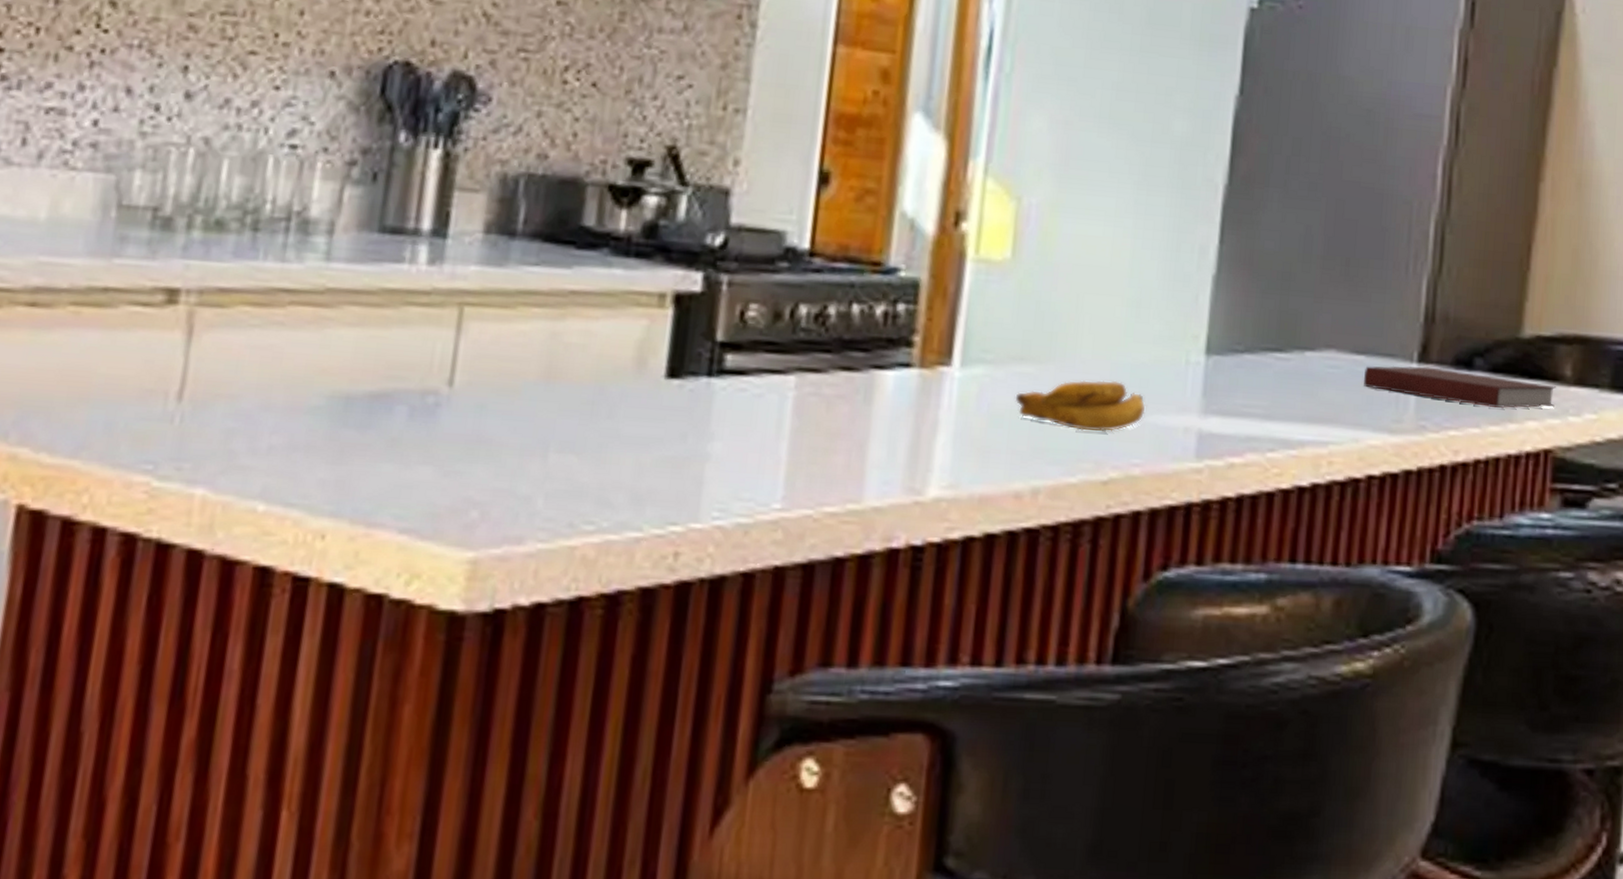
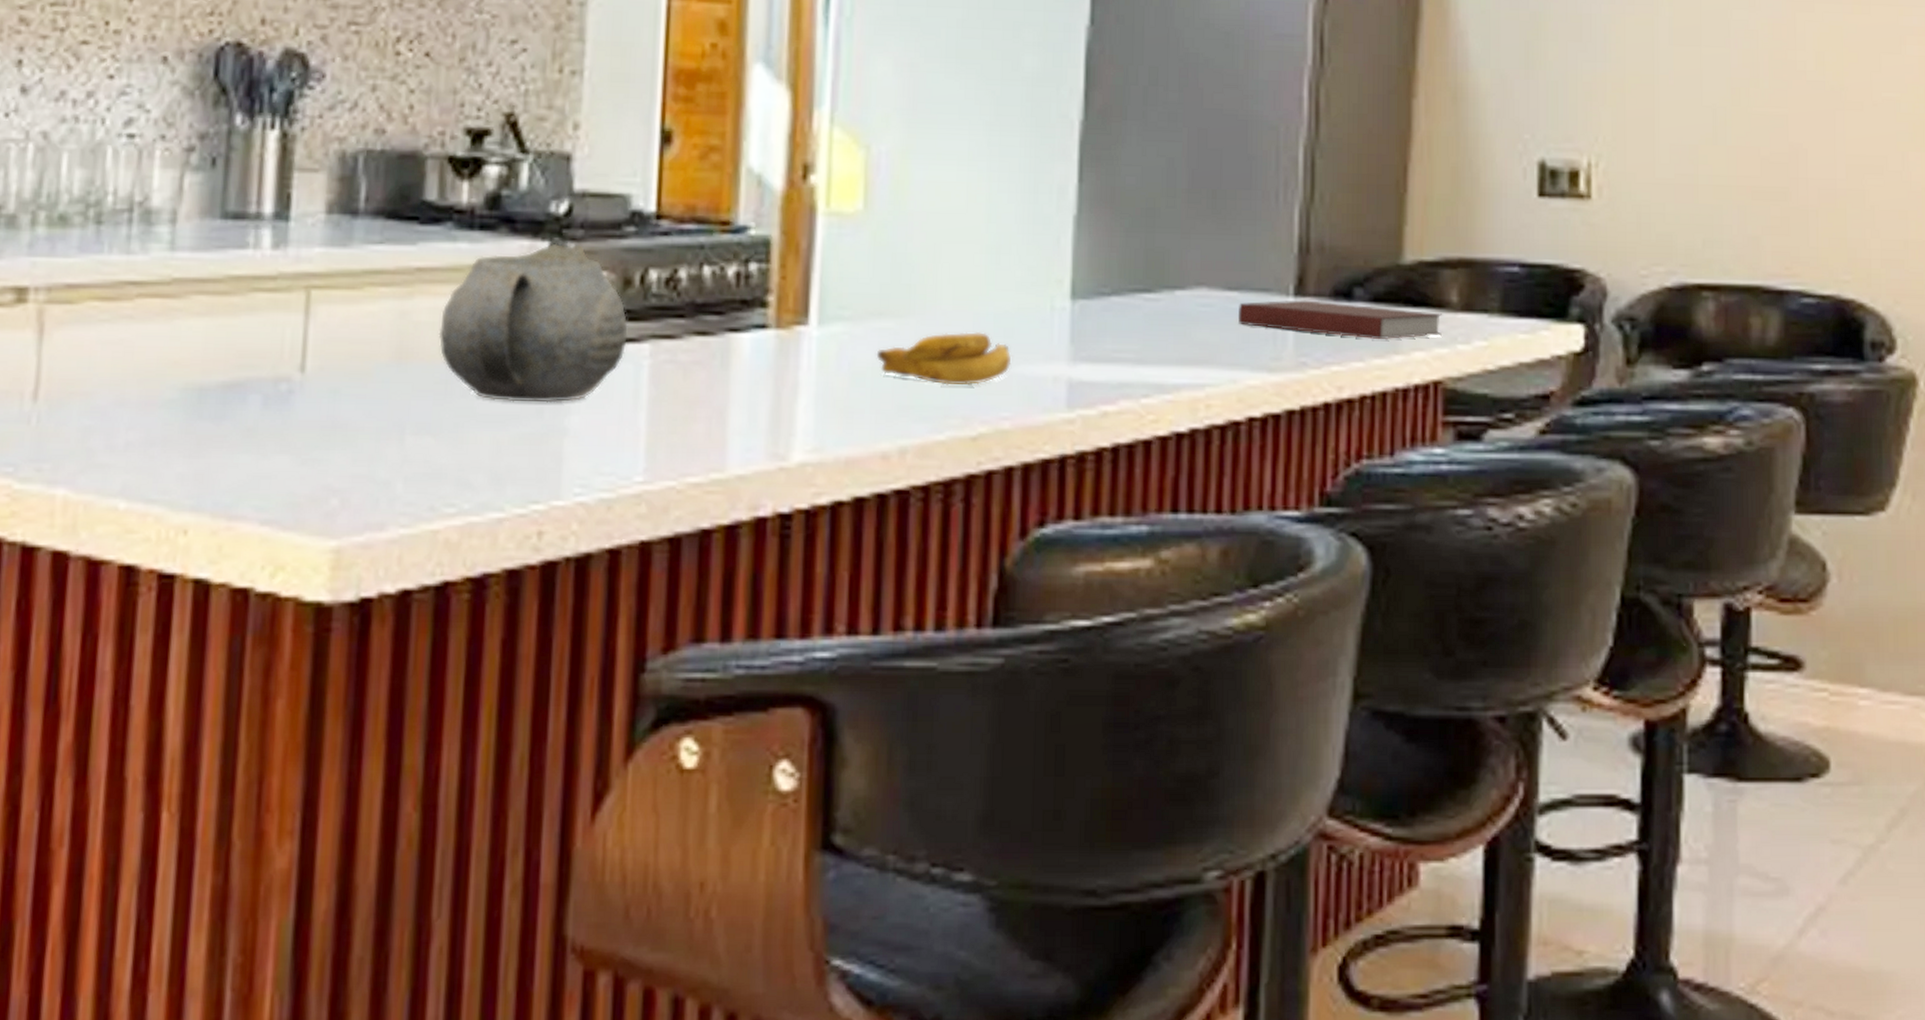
teapot: none [587,274,776,428] -> present [438,243,628,403]

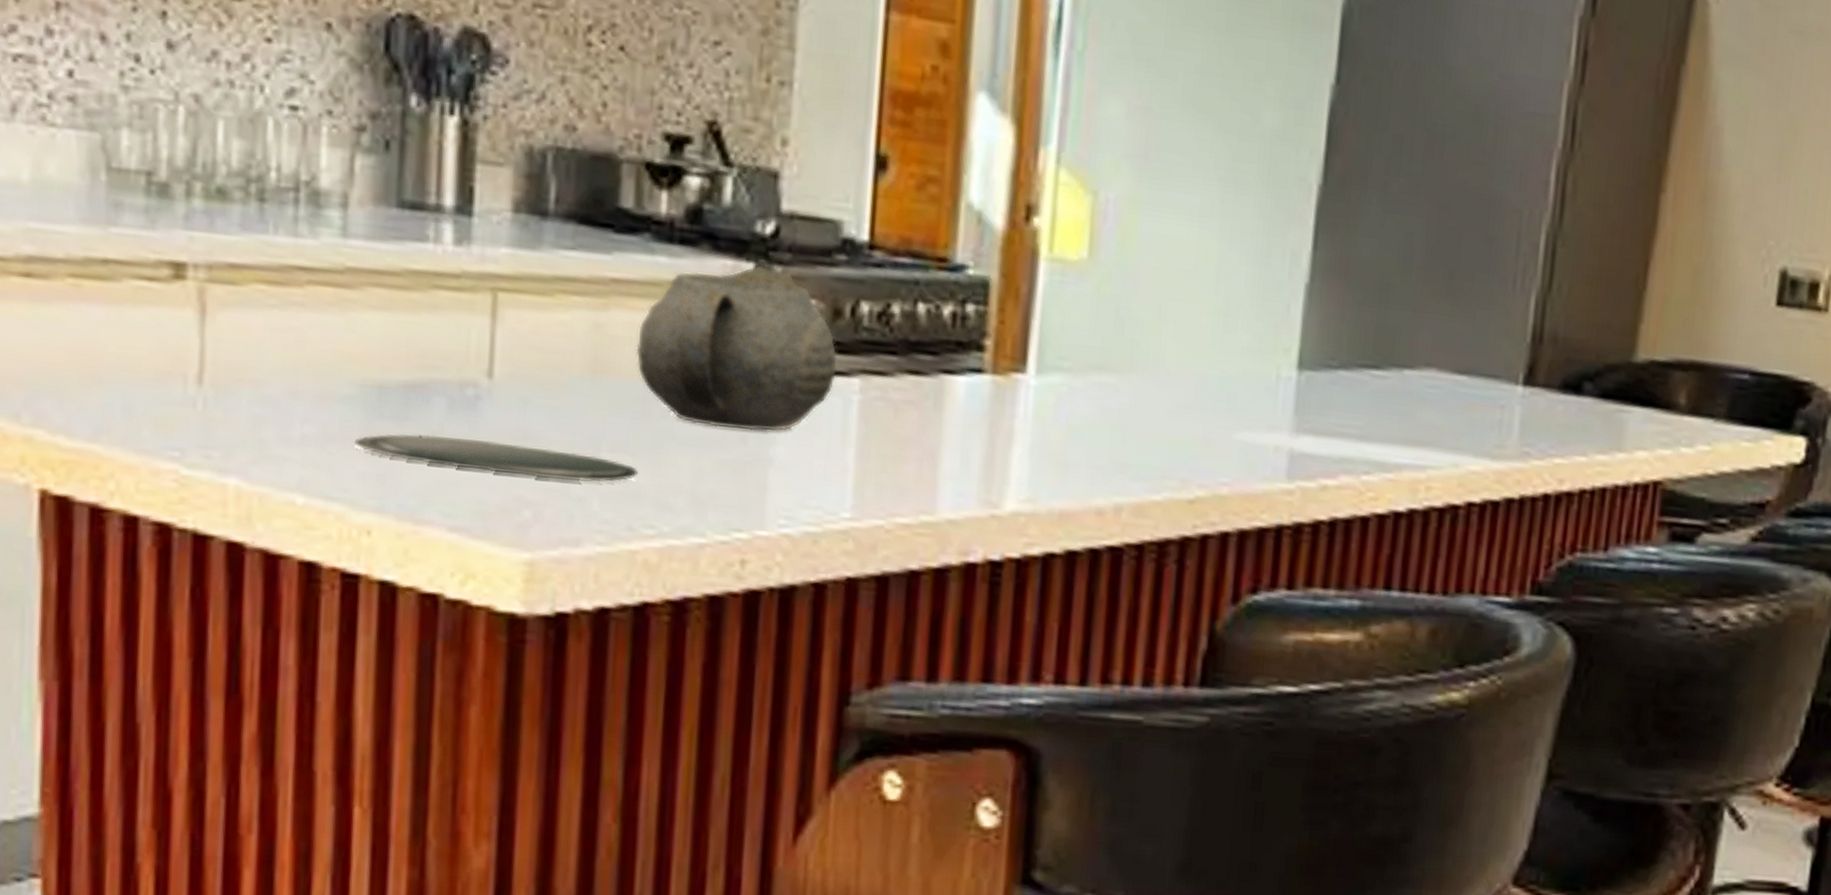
oval tray: none [174,431,441,466] -> present [353,433,639,483]
banana: present [876,332,1012,386] -> none [1094,392,1234,449]
notebook: present [1239,300,1443,340] -> none [1465,387,1670,437]

